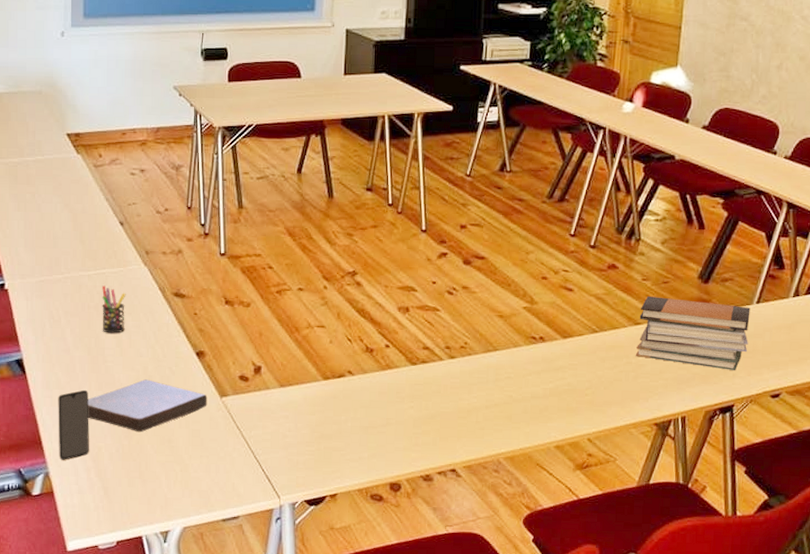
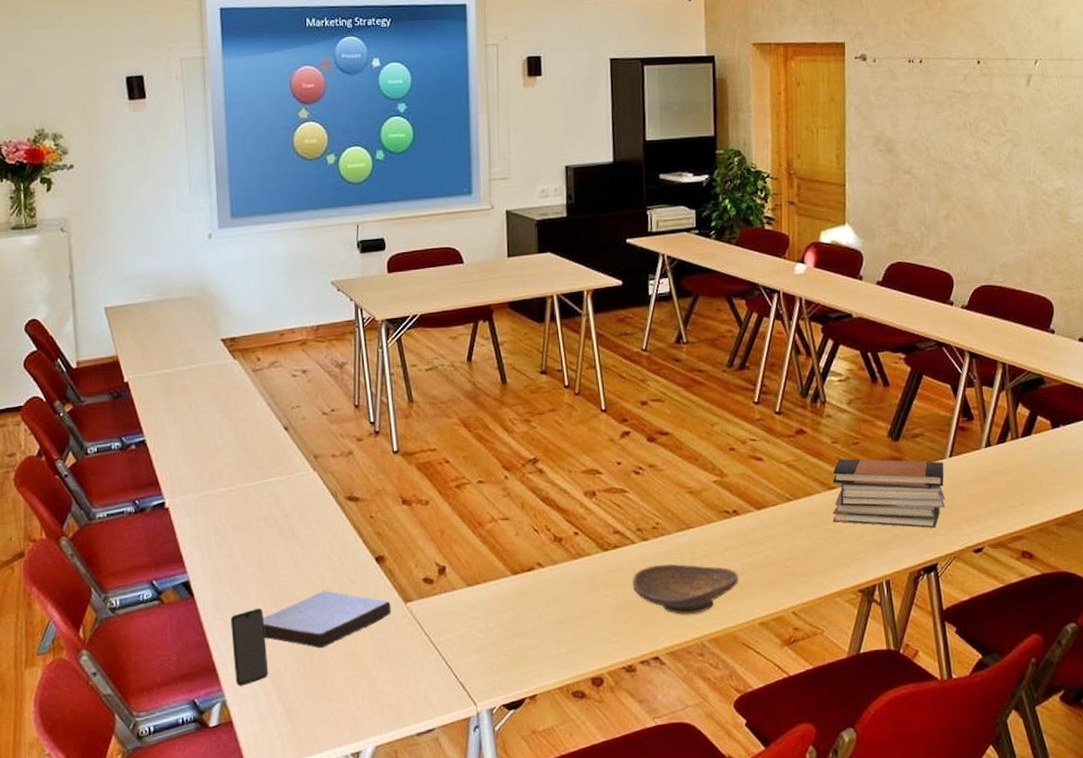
pen holder: present [102,285,126,333] -> none [270,495,298,545]
decorative bowl: none [436,383,540,433] -> present [632,564,739,615]

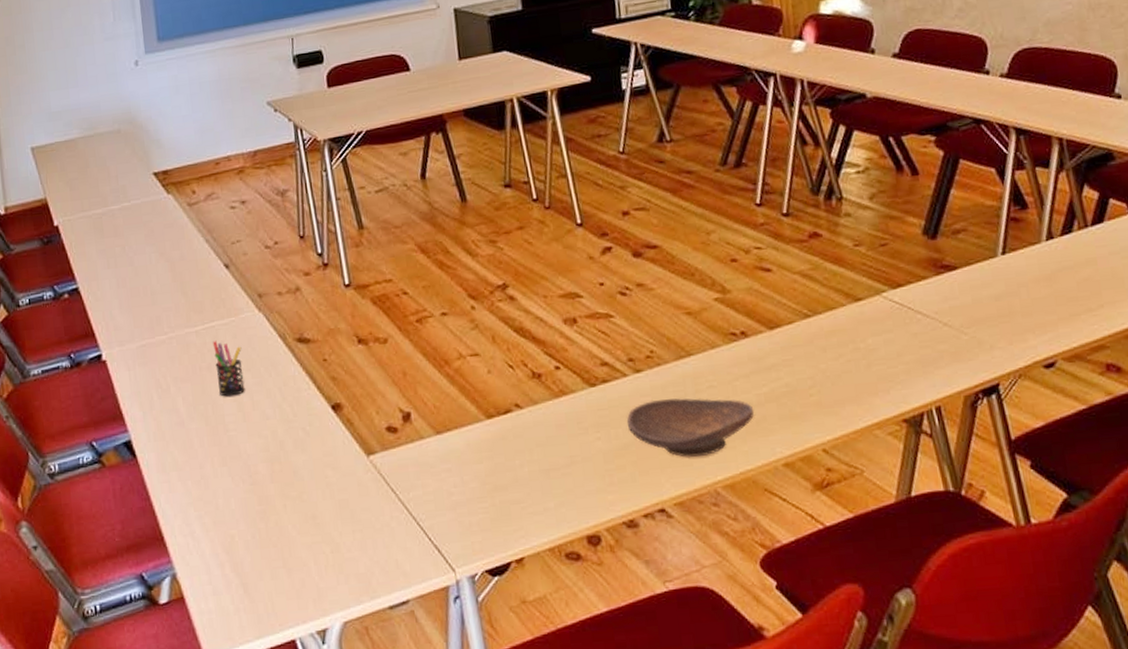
smartphone: present [230,608,268,686] -> none [176,467,220,557]
book: present [262,591,391,649] -> none [211,446,353,512]
pen holder: none [270,495,298,545] -> present [213,341,245,397]
book stack: present [832,459,946,528] -> none [859,260,1003,342]

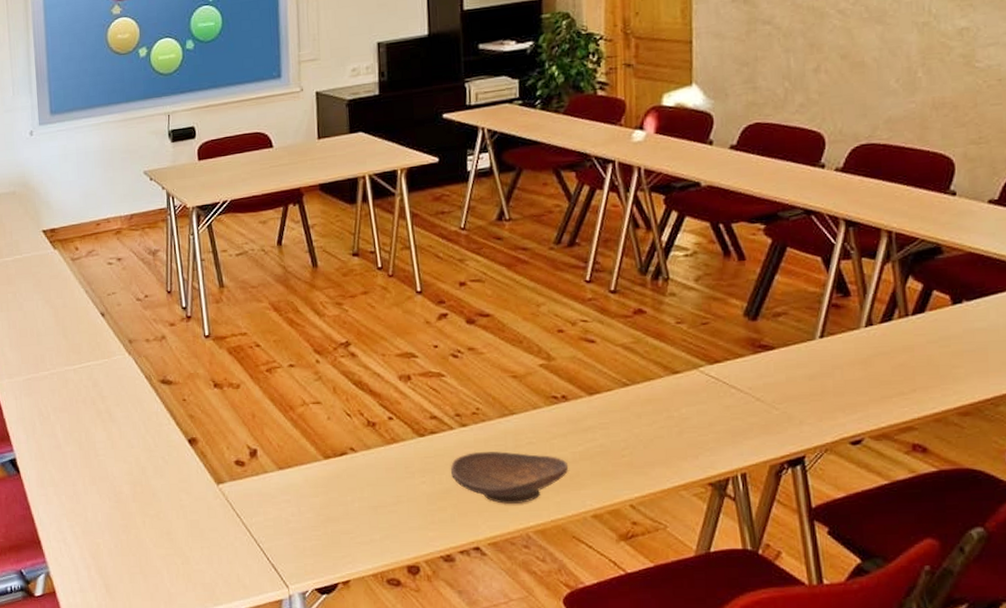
pen holder: present [213,341,245,397] -> none [88,378,114,426]

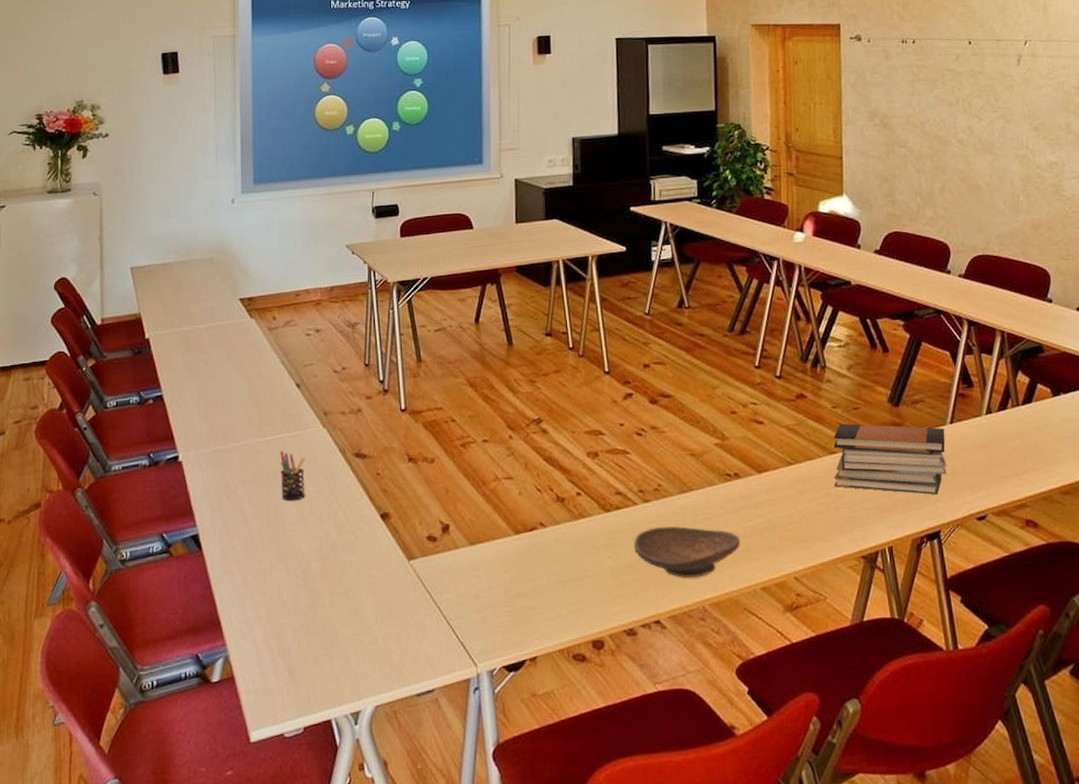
pen holder: none [88,378,114,426] -> present [280,451,305,501]
book stack: none [677,340,815,417] -> present [833,424,948,495]

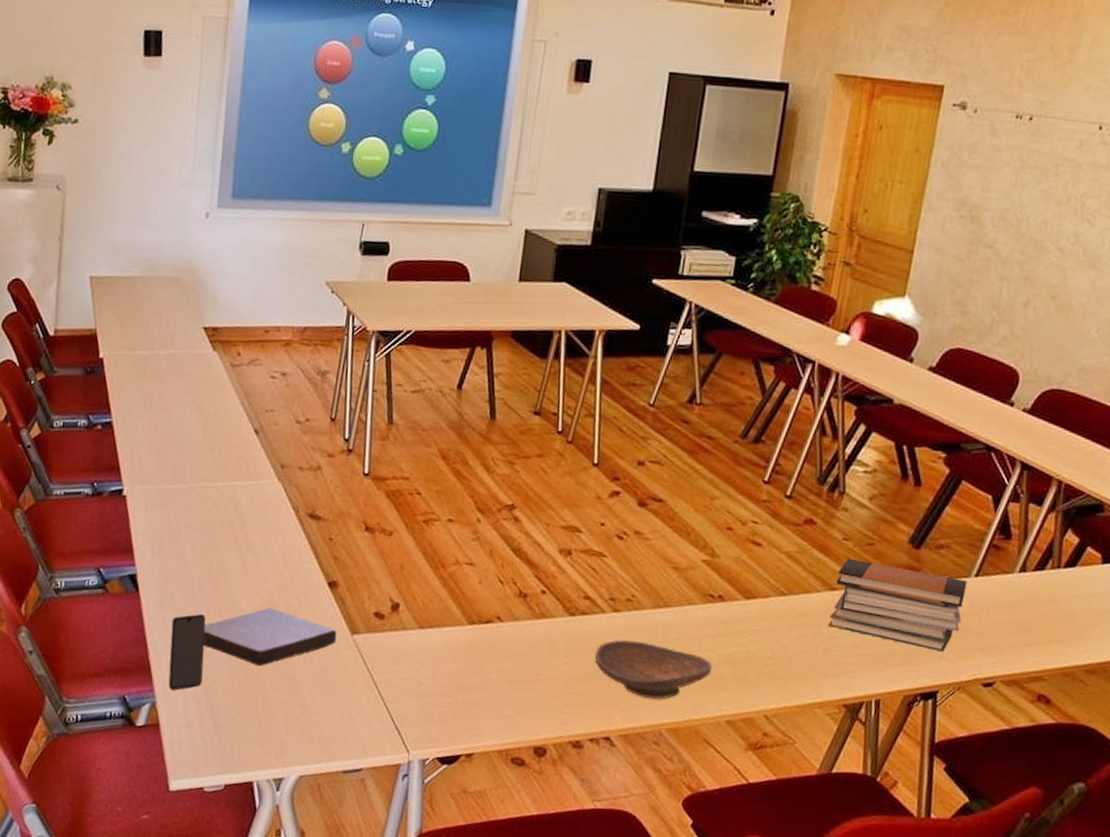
smartphone: none [237,562,271,641] -> present [168,613,206,691]
book: none [268,547,395,605] -> present [203,607,337,667]
pen holder: present [280,451,305,501] -> none [226,499,256,554]

